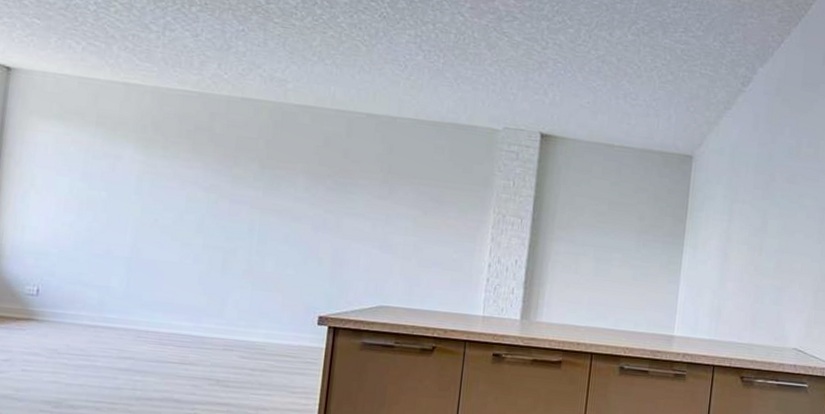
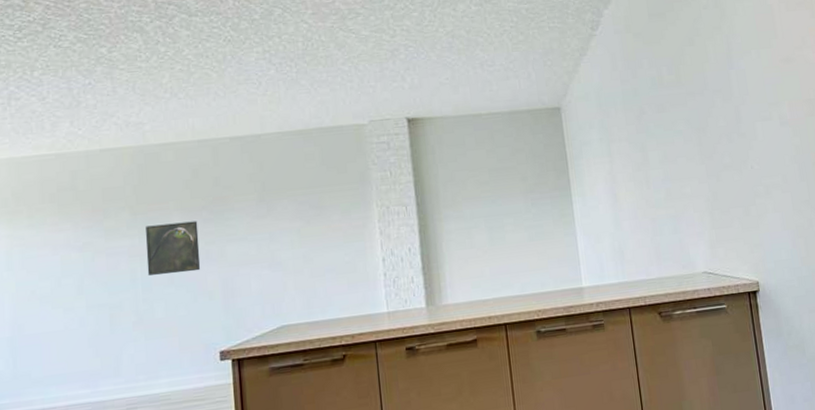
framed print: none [265,182,321,236] -> present [145,221,201,276]

